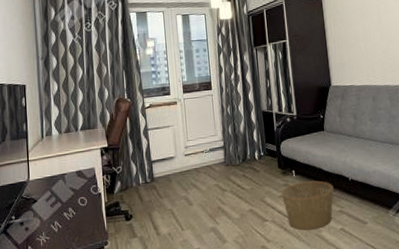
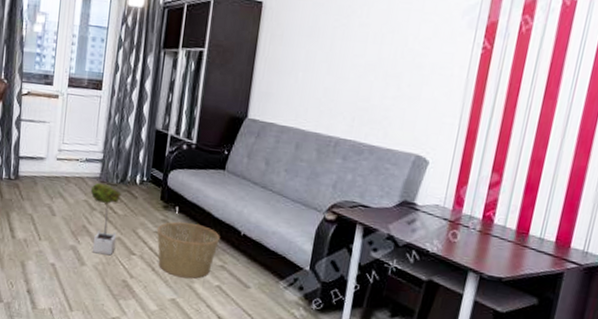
potted tree: none [218,166,250,229] -> present [90,182,122,256]

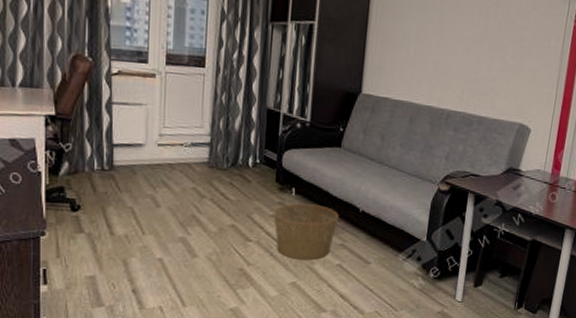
potted tree: present [90,182,122,256] -> none [198,167,233,244]

